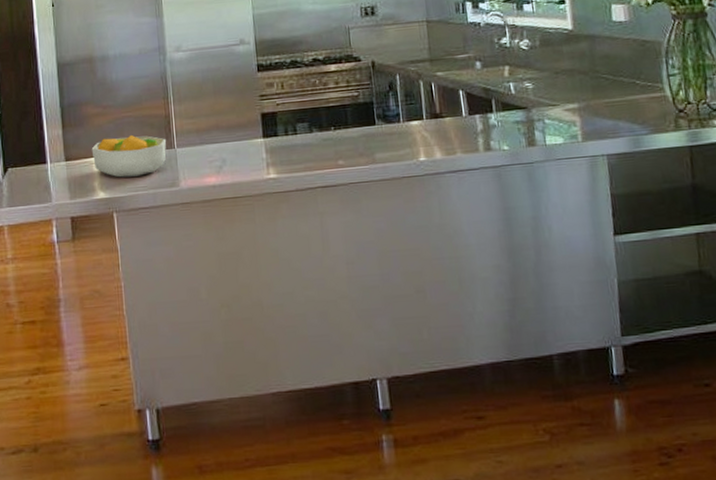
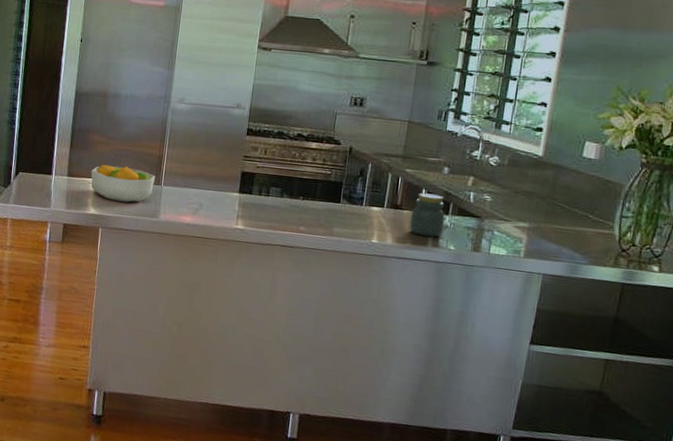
jar: none [454,93,492,142] -> present [410,193,445,237]

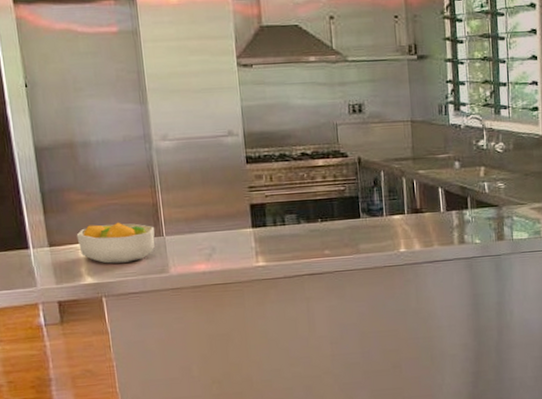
jar: present [410,193,445,237] -> none [433,191,466,235]

